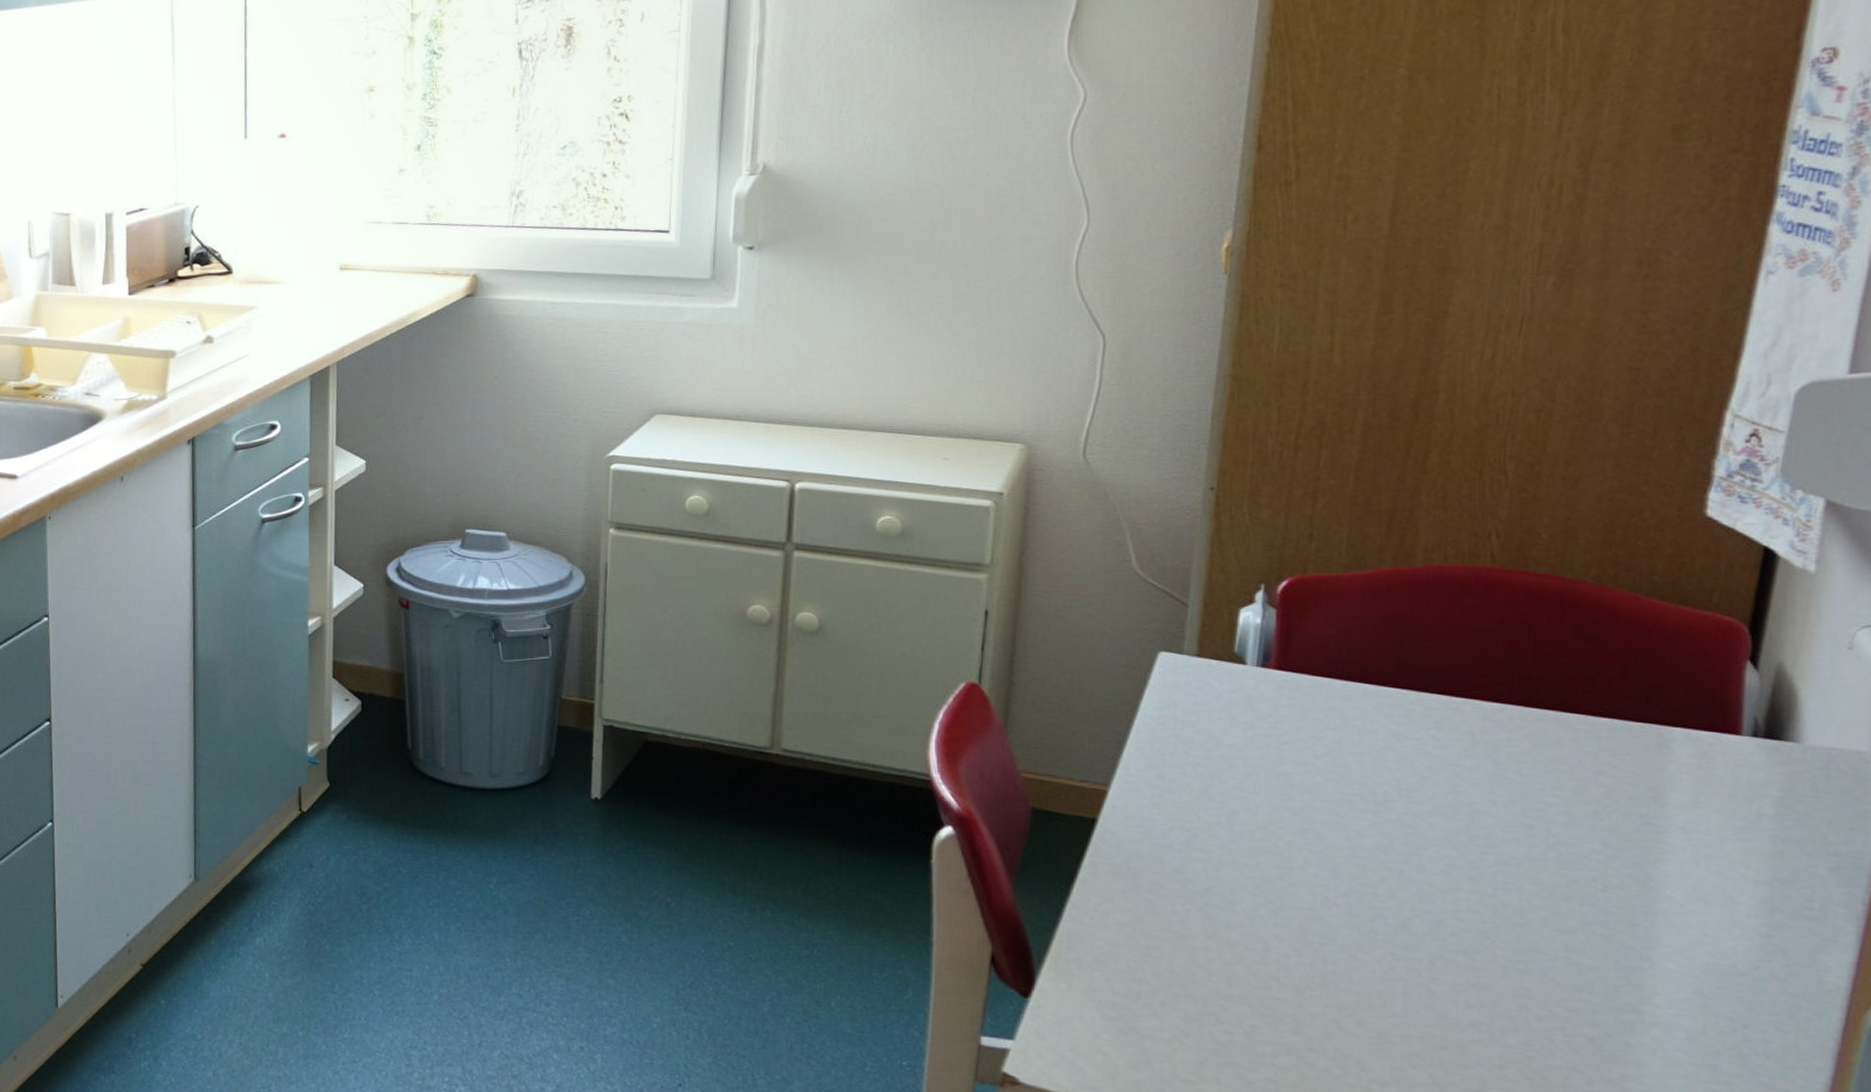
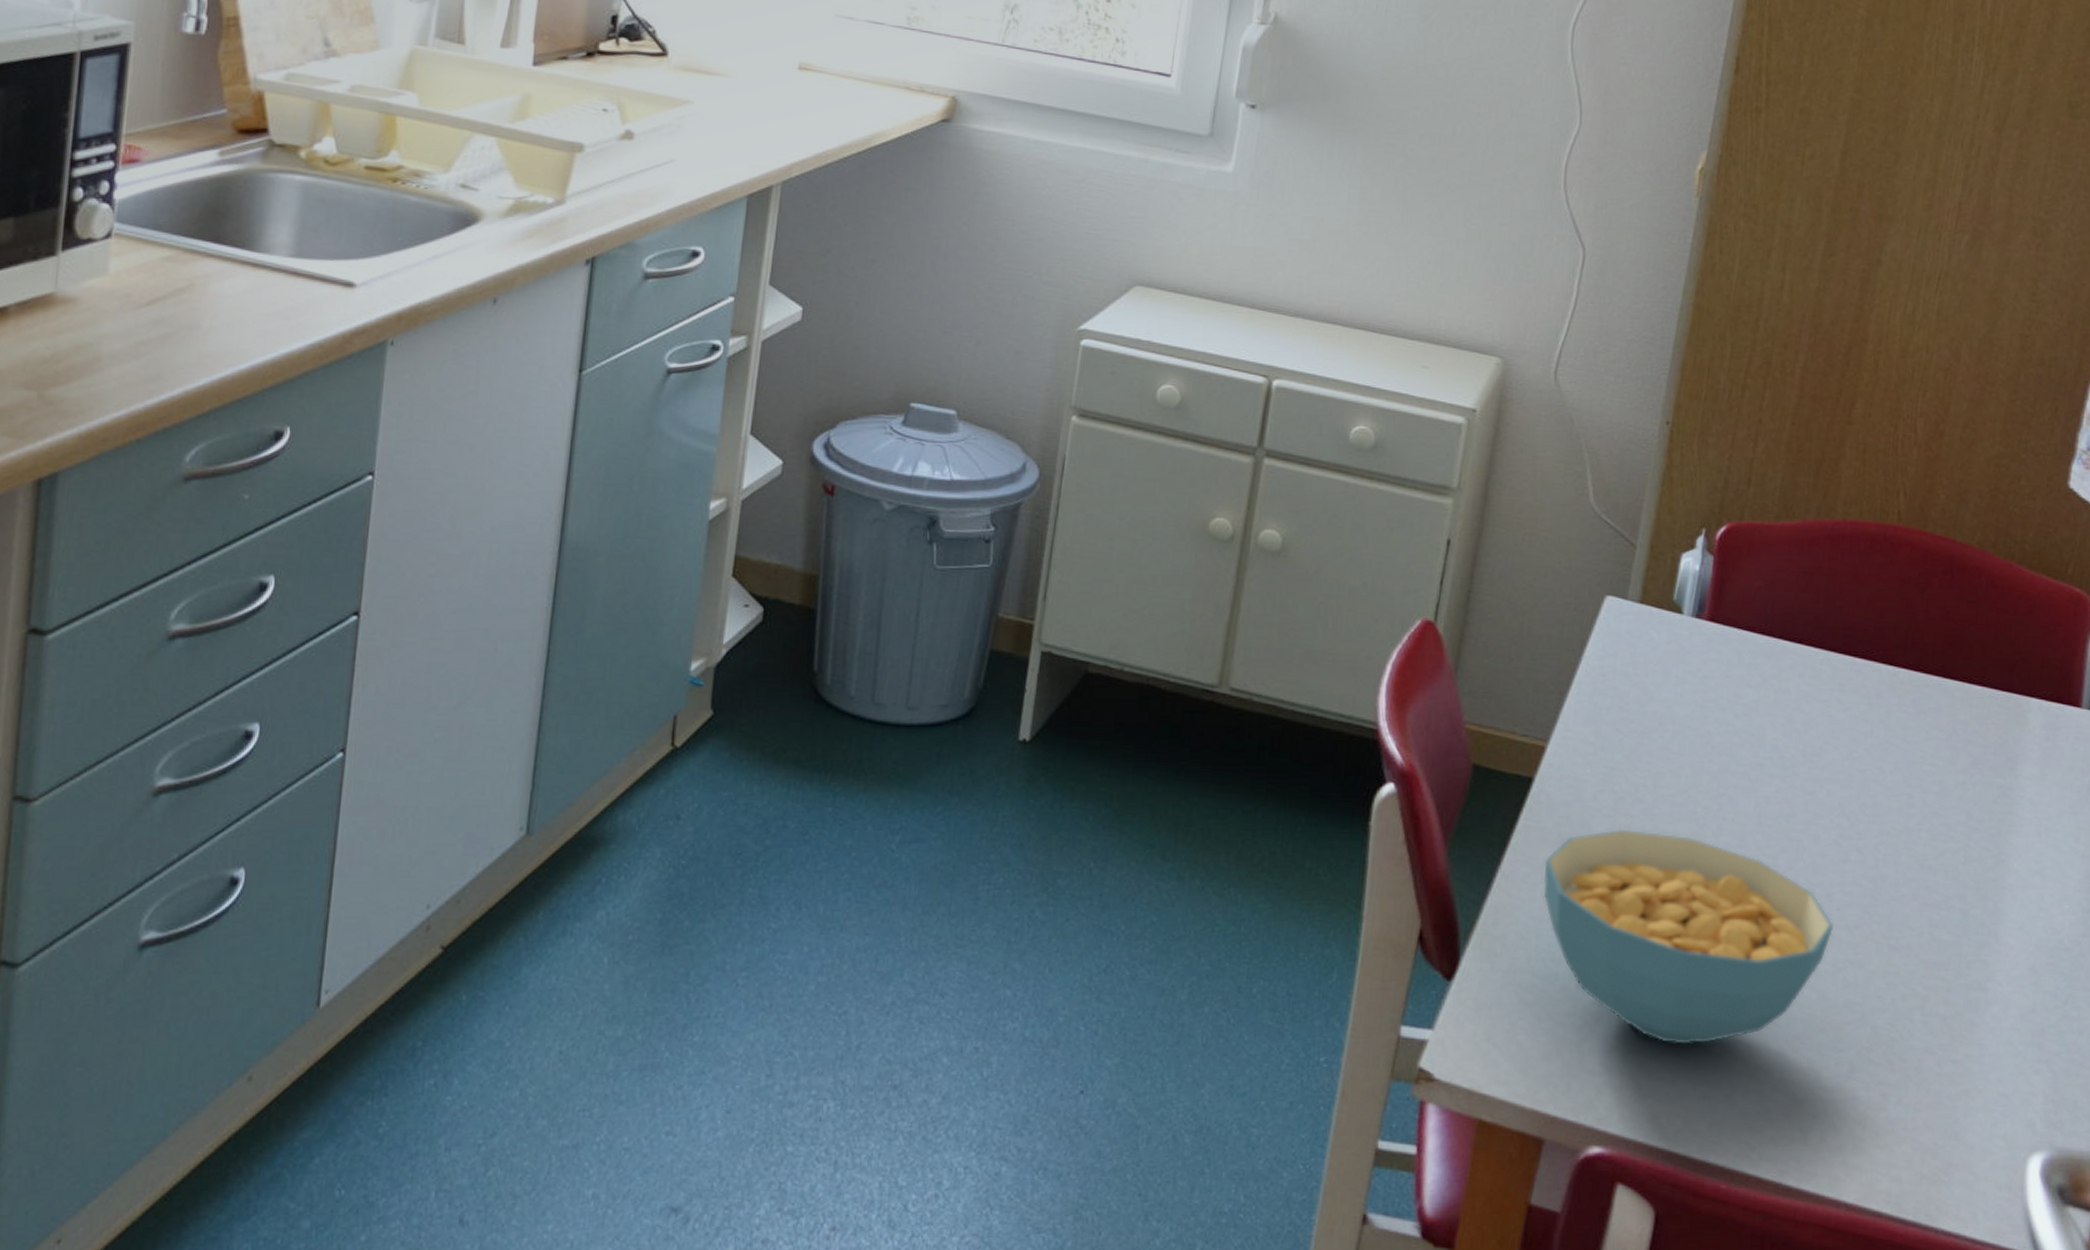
cereal bowl: none [1116,862,1448,1058] -> present [1543,828,1833,1045]

